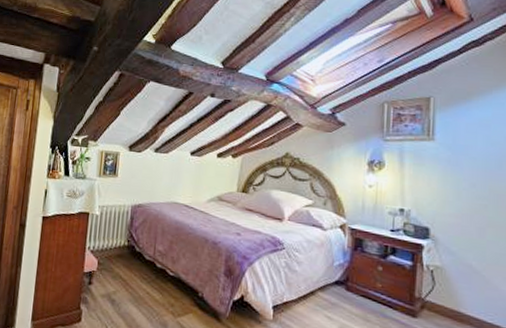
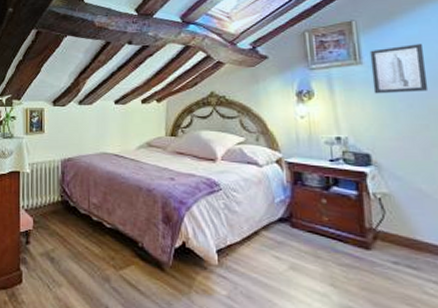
wall art: none [441,126,494,173] -> present [369,44,429,94]

